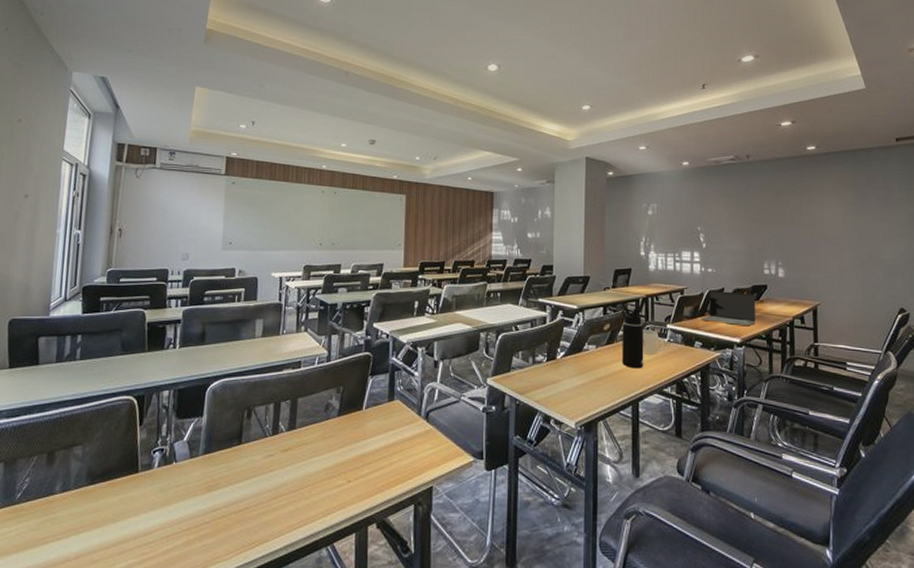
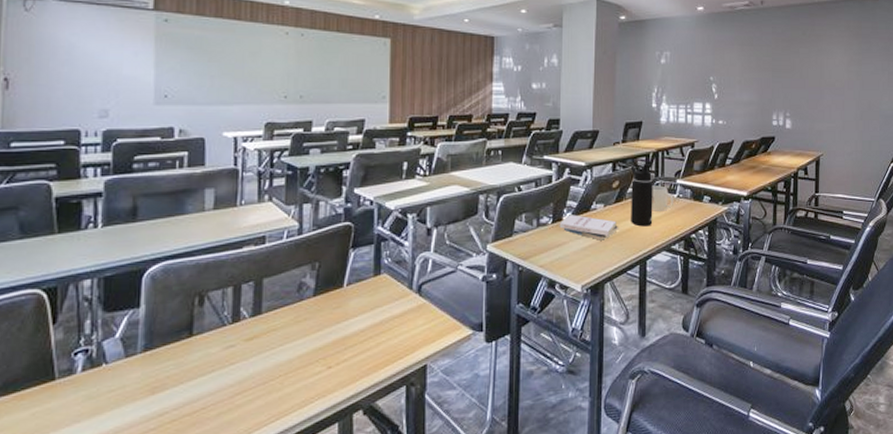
books: none [553,354,611,380] -> present [559,214,619,240]
laptop: present [701,291,756,326] -> none [711,144,764,179]

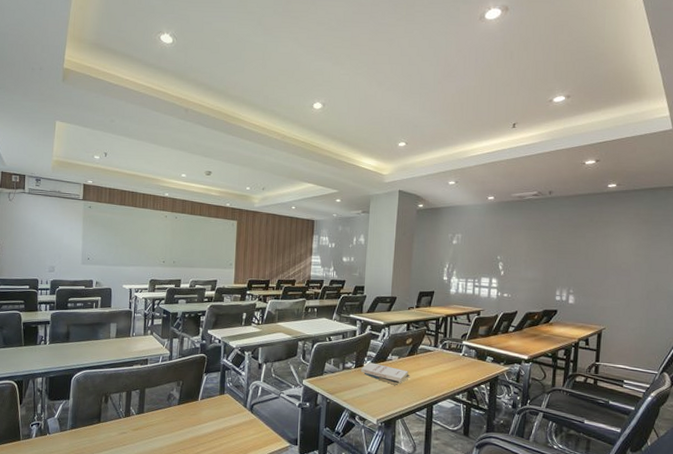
water bottle: present [630,164,653,227] -> none [421,326,442,378]
mug: present [652,185,673,213] -> none [439,344,459,367]

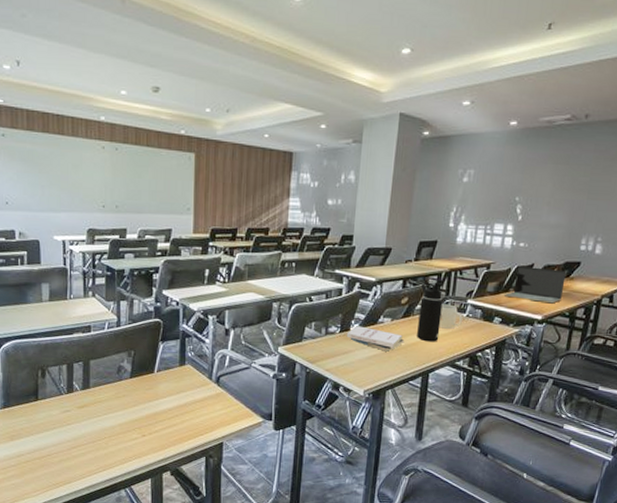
water bottle: none [421,326,442,378] -> present [417,282,443,342]
mug: none [439,344,459,367] -> present [439,304,463,330]
laptop: none [494,313,546,346] -> present [505,266,567,304]

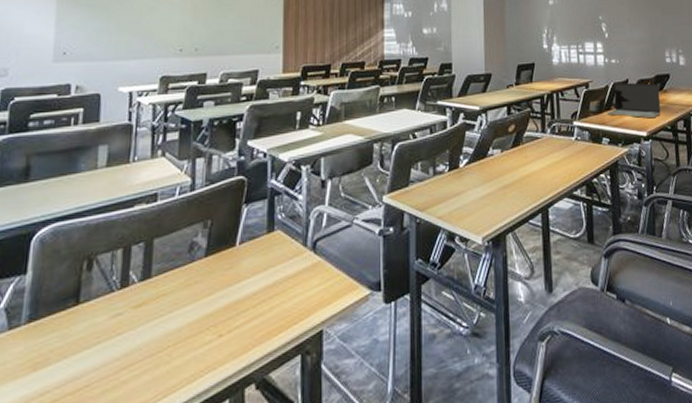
books: present [346,326,405,351] -> none [456,161,518,188]
water bottle: present [417,282,443,342] -> none [525,106,552,172]
mug: present [439,304,463,330] -> none [549,128,572,157]

